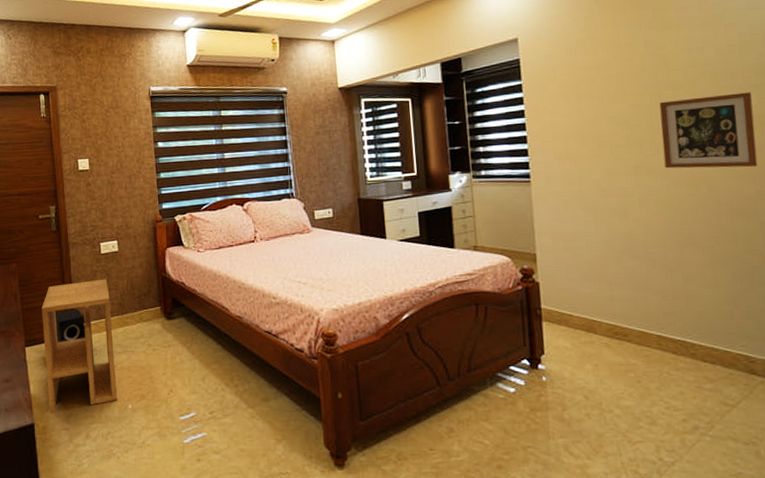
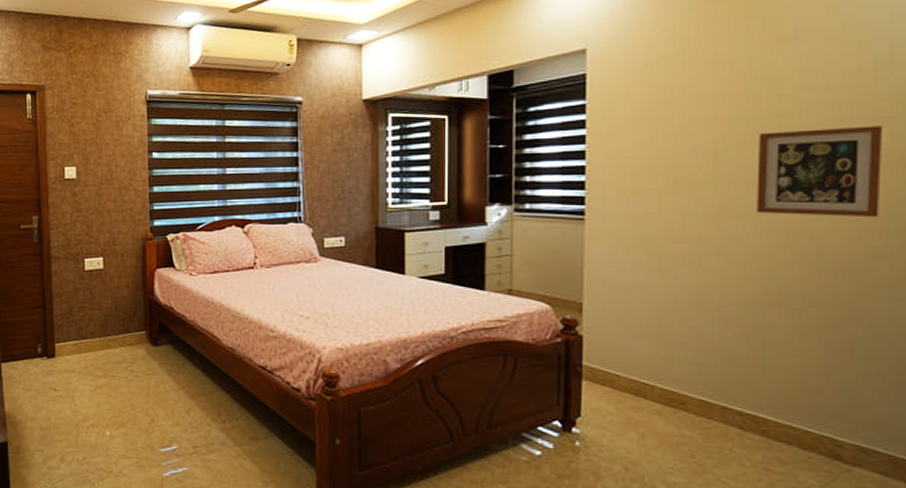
side table: present [41,279,117,413] -> none [19,297,95,433]
speaker: present [55,308,87,344] -> none [33,326,66,362]

